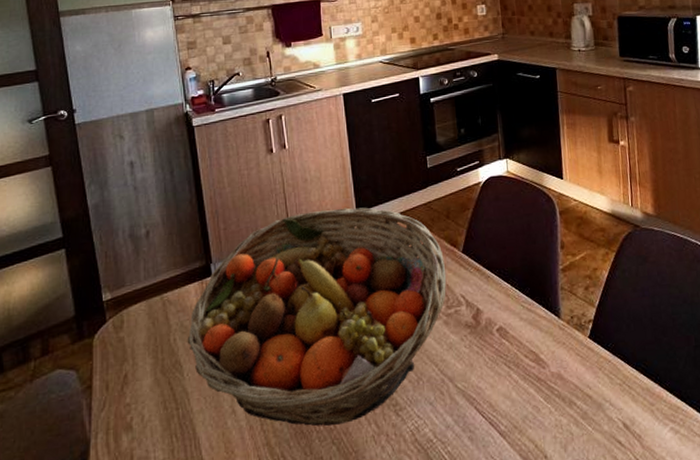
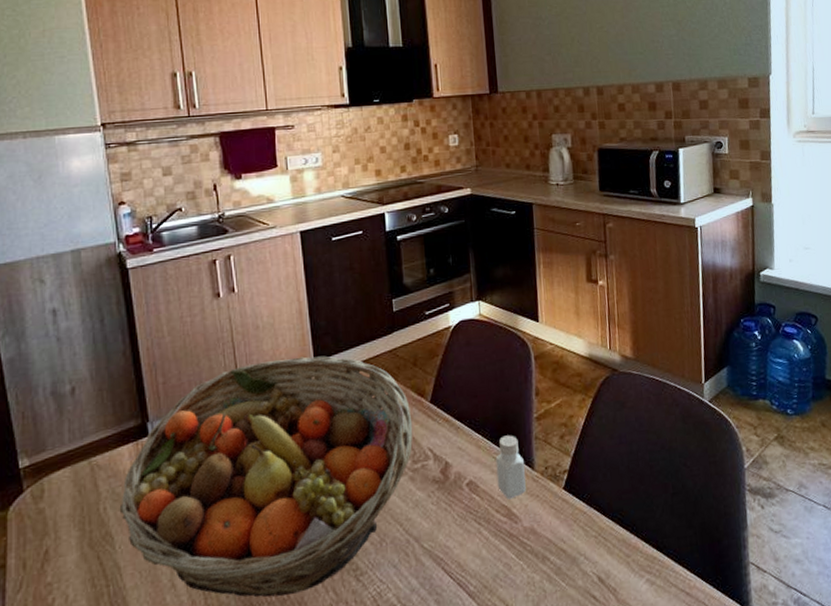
pepper shaker: none [523,285,553,346] -> present [495,435,526,500]

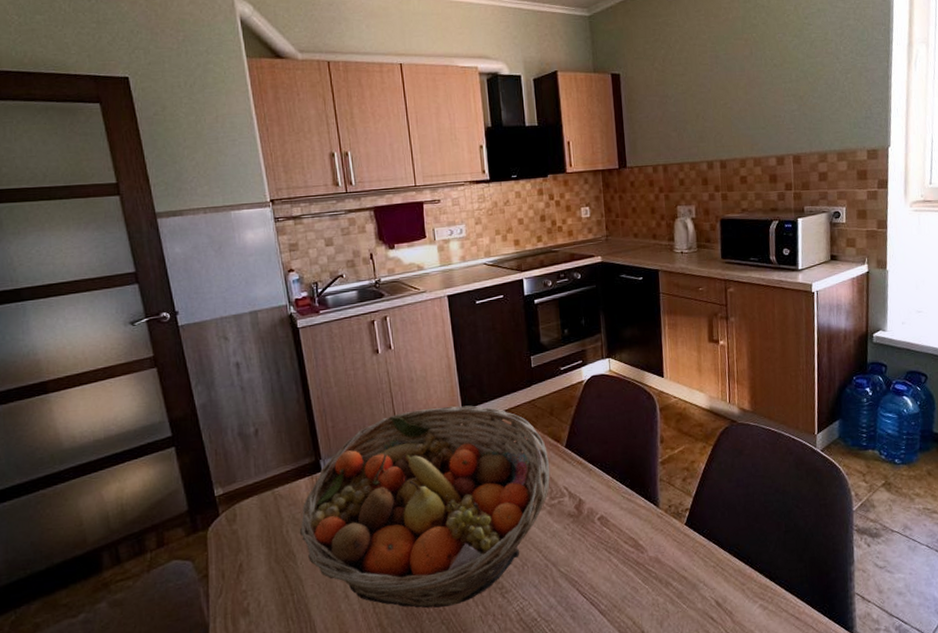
pepper shaker: present [495,435,526,500] -> none [624,477,651,533]

